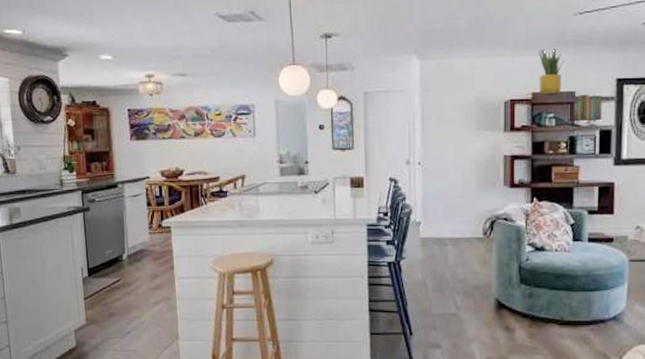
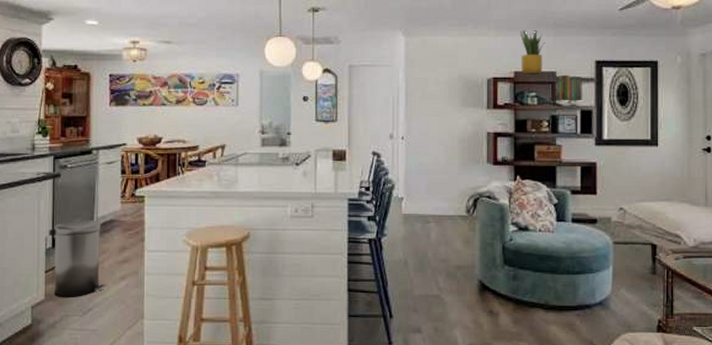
pedal bin: none [84,249,142,323] -> present [49,219,107,298]

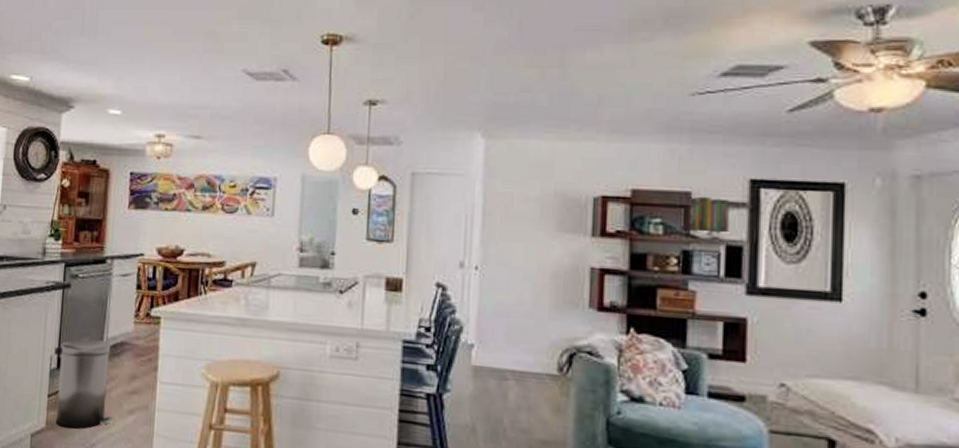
planter: present [521,30,545,75] -> none [641,135,677,196]

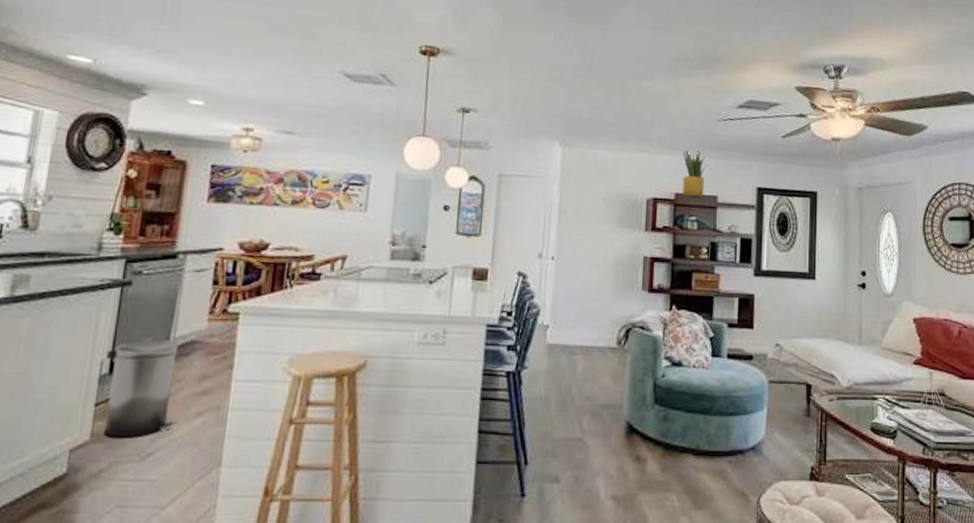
planter: none [641,135,677,196] -> present [682,150,708,199]
books: present [681,196,729,233] -> none [710,199,743,229]

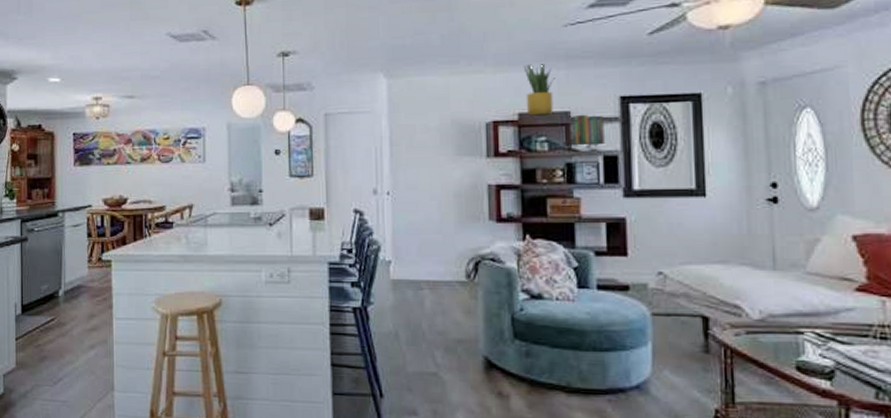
pedal bin: present [103,339,179,439] -> none [18,285,76,367]
books: none [710,199,743,229] -> present [563,114,605,146]

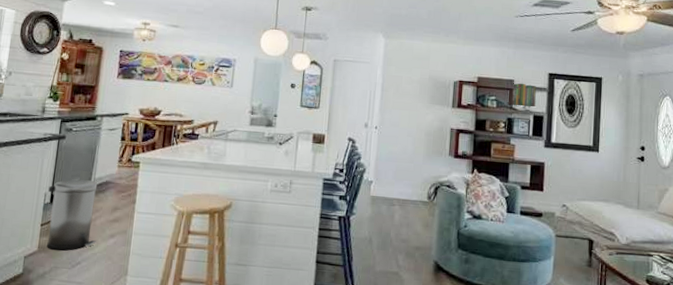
pedal bin: none [18,285,76,367] -> present [47,179,98,251]
planter: present [524,64,555,117] -> none [484,42,506,82]

